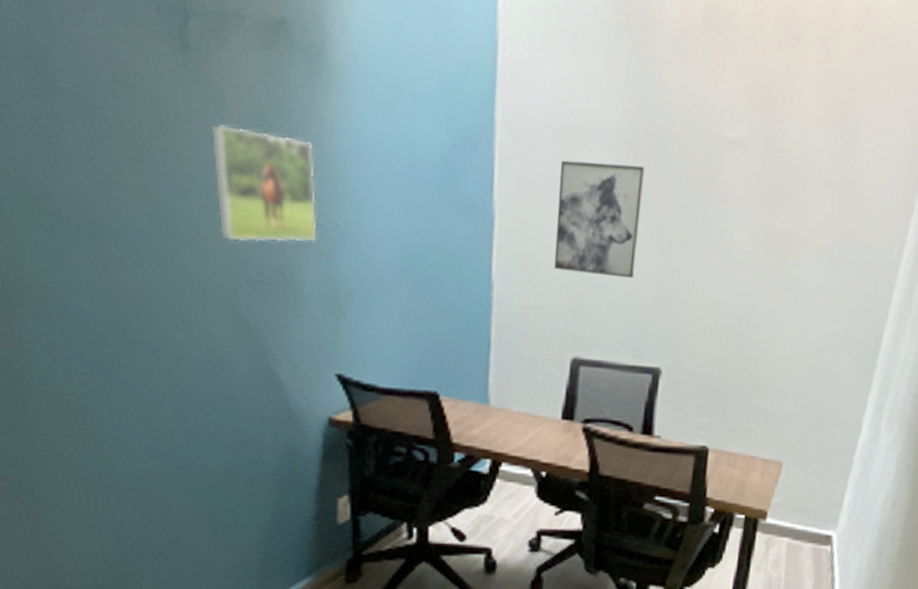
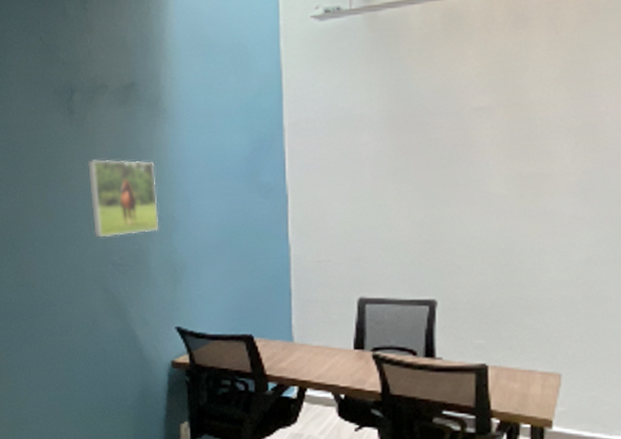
wall art: present [553,160,646,279] -> none [336,140,406,230]

